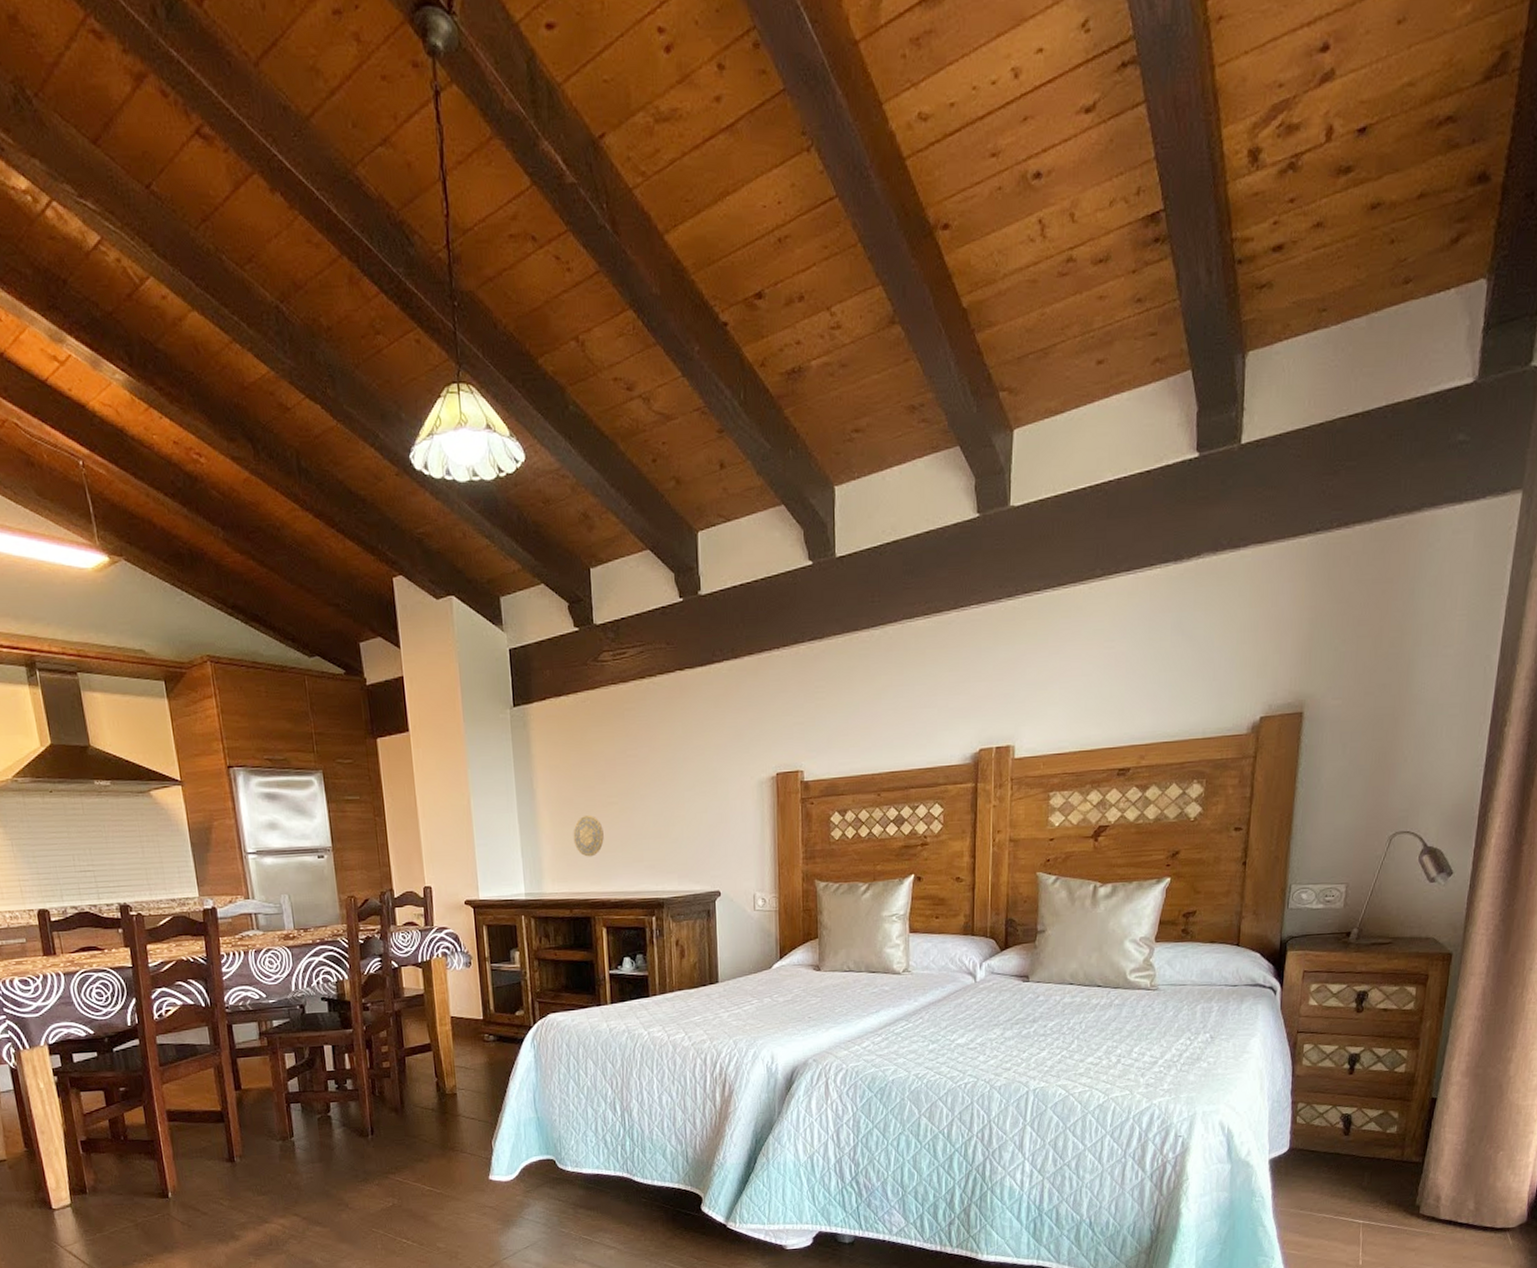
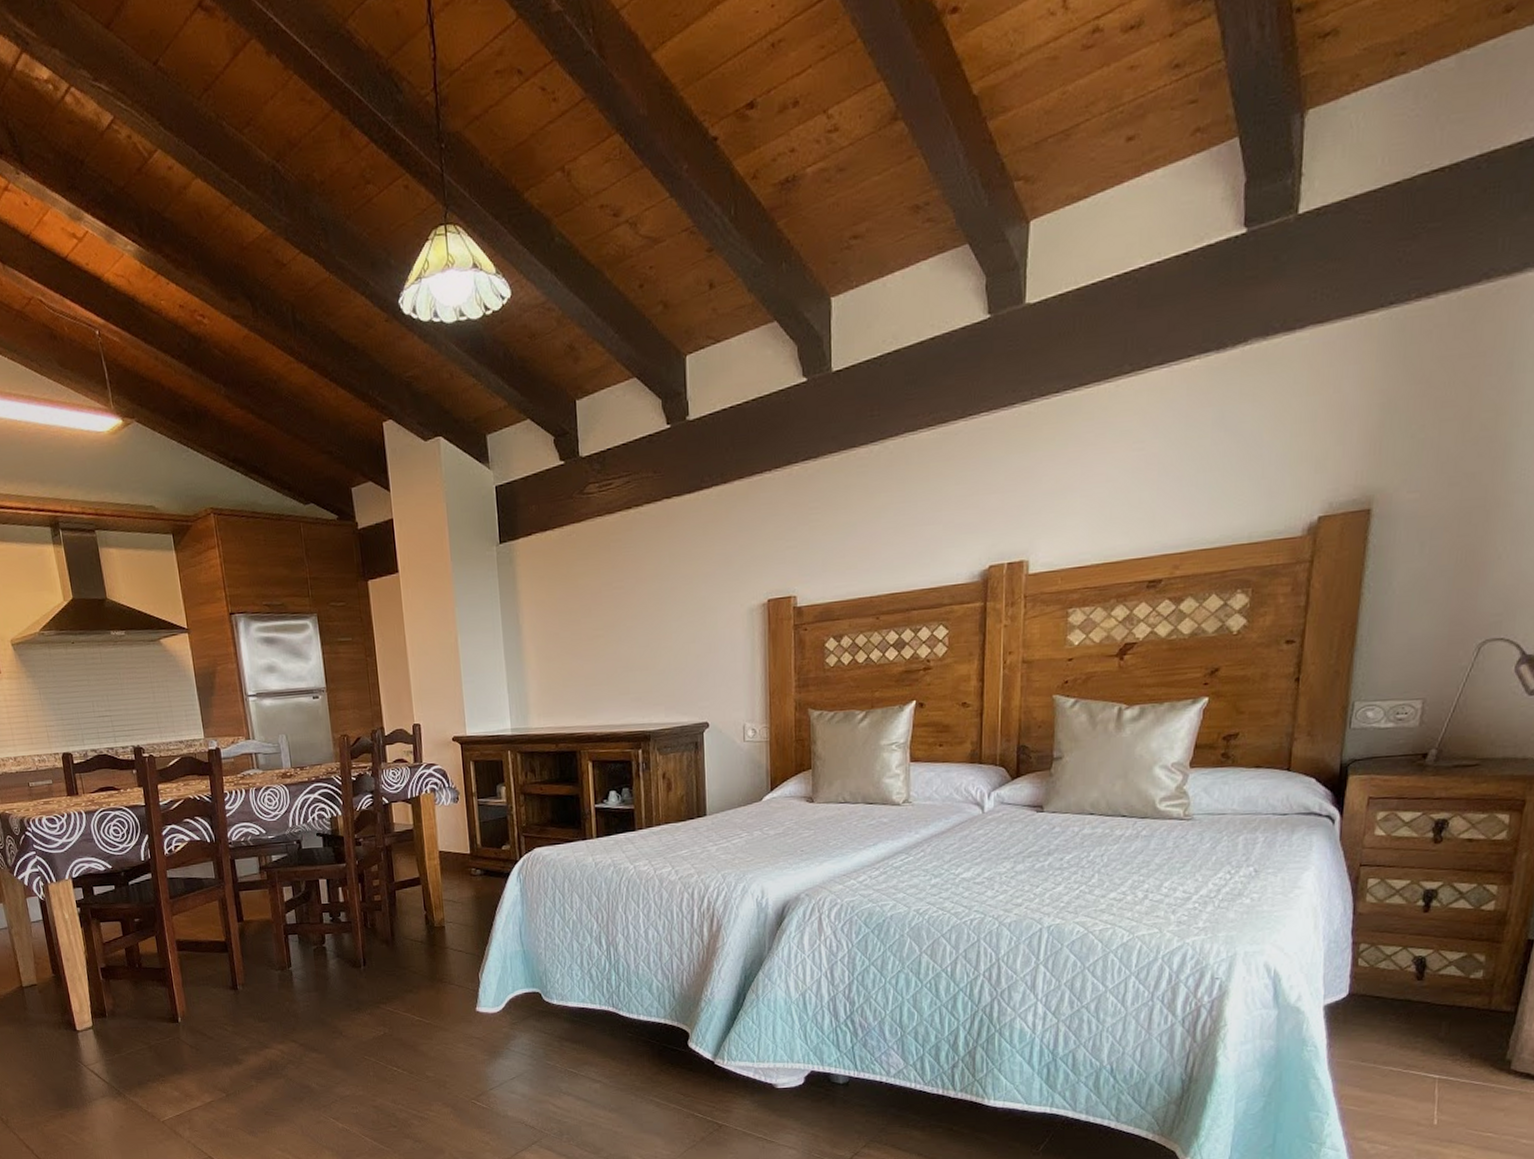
decorative plate: present [573,814,604,857] -> none [558,648,590,691]

